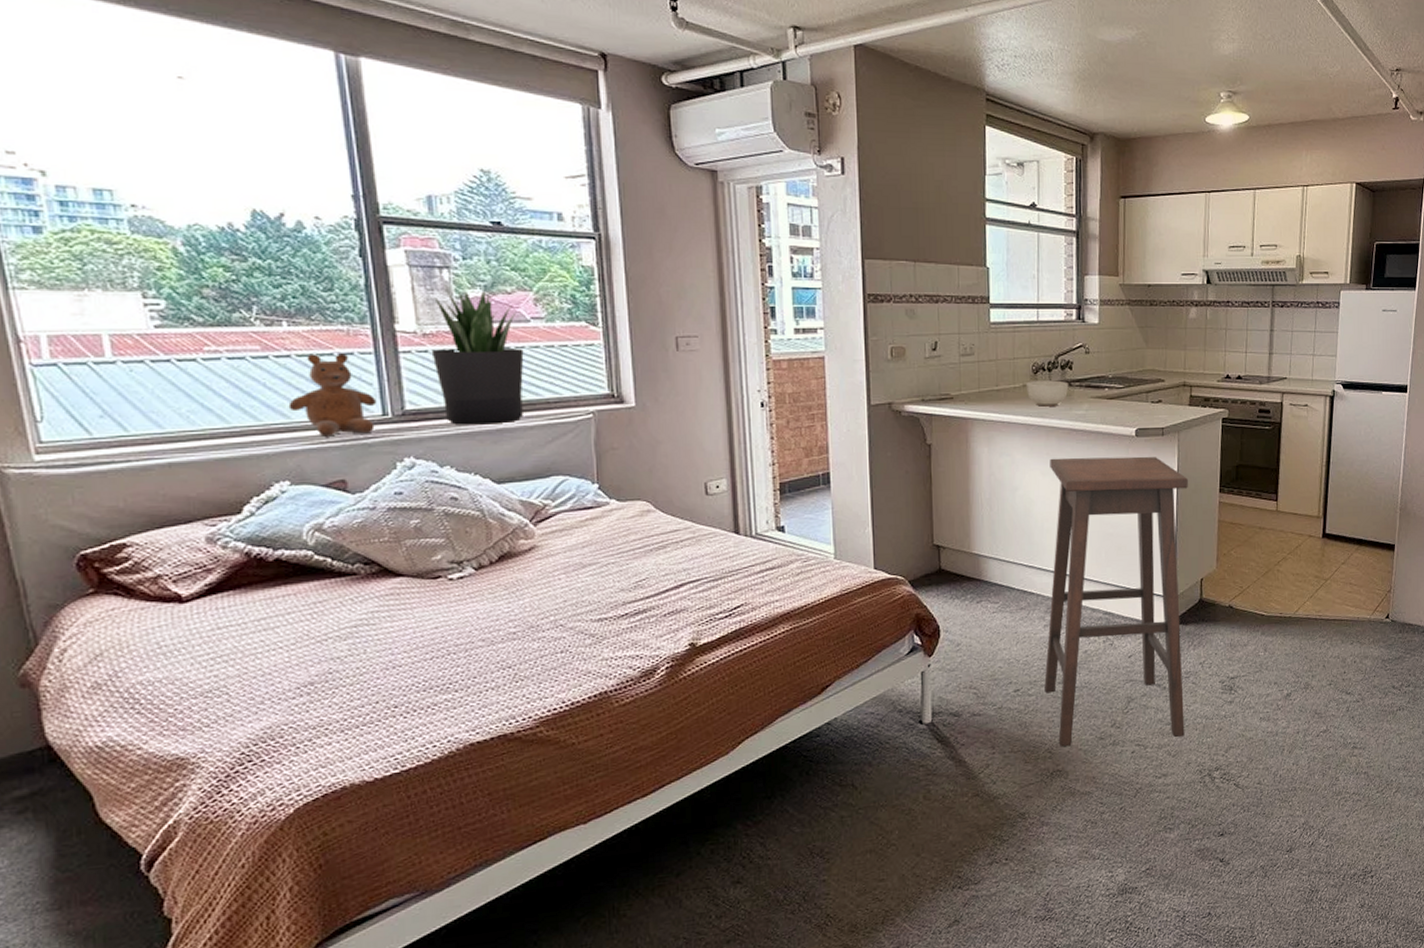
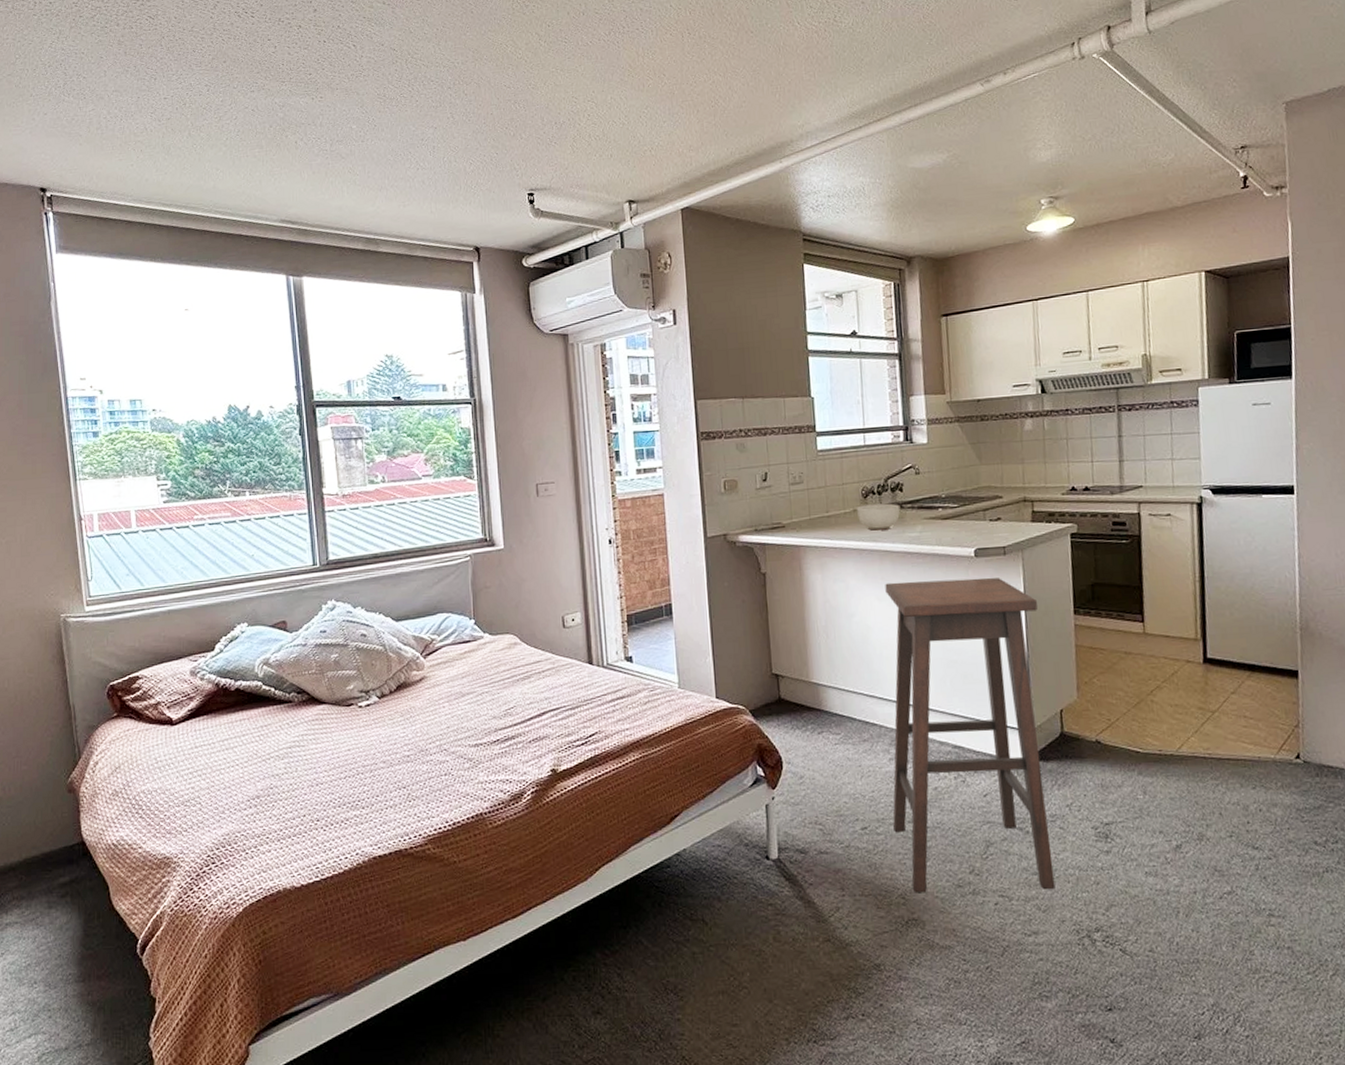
teddy bear: present [288,353,377,437] -> none [248,515,309,585]
planter: present [431,283,524,425] -> none [348,452,417,571]

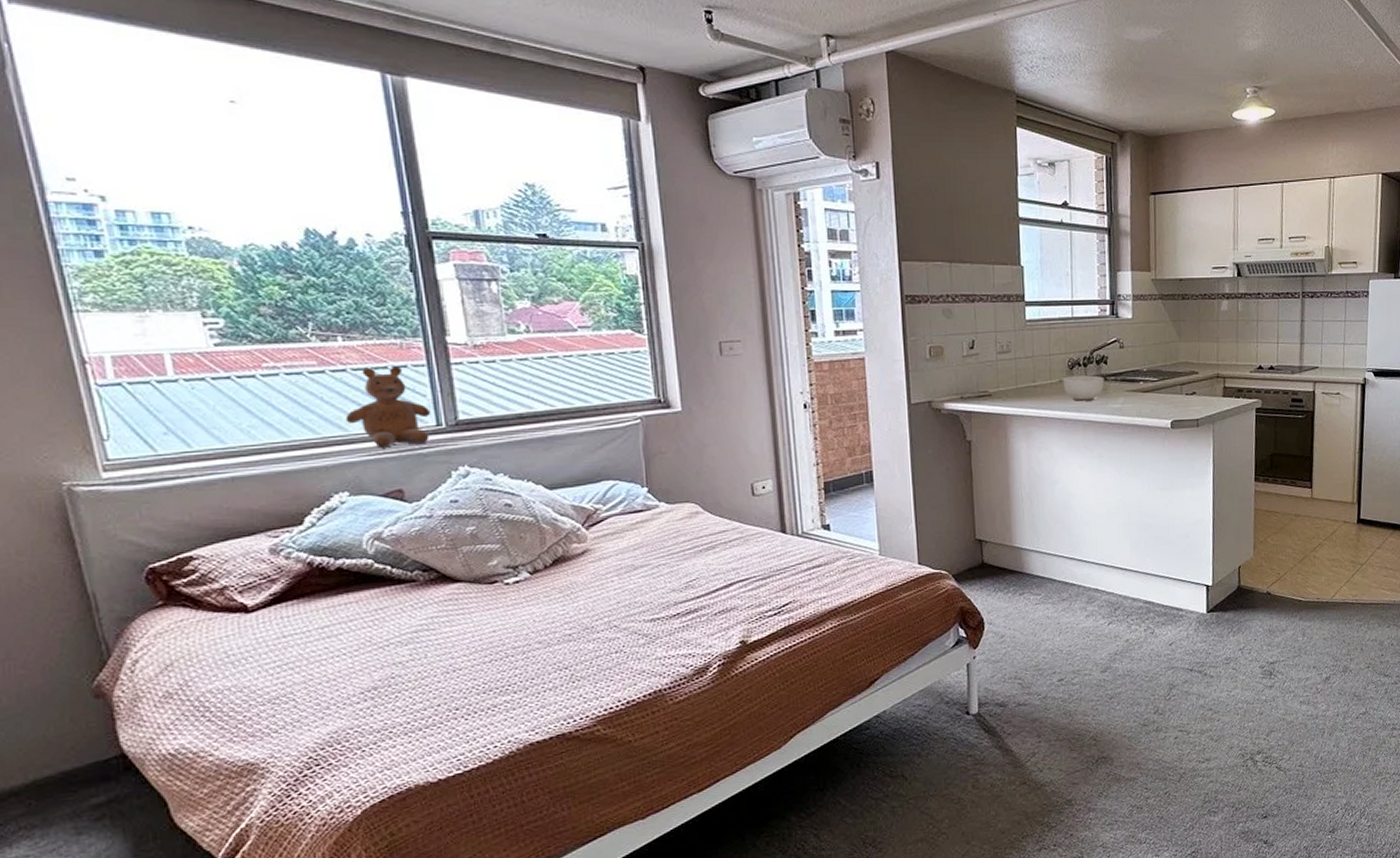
teddy bear: none [248,515,309,585] -> present [345,366,431,448]
bar stool: present [885,577,1056,894] -> none [1087,447,1227,735]

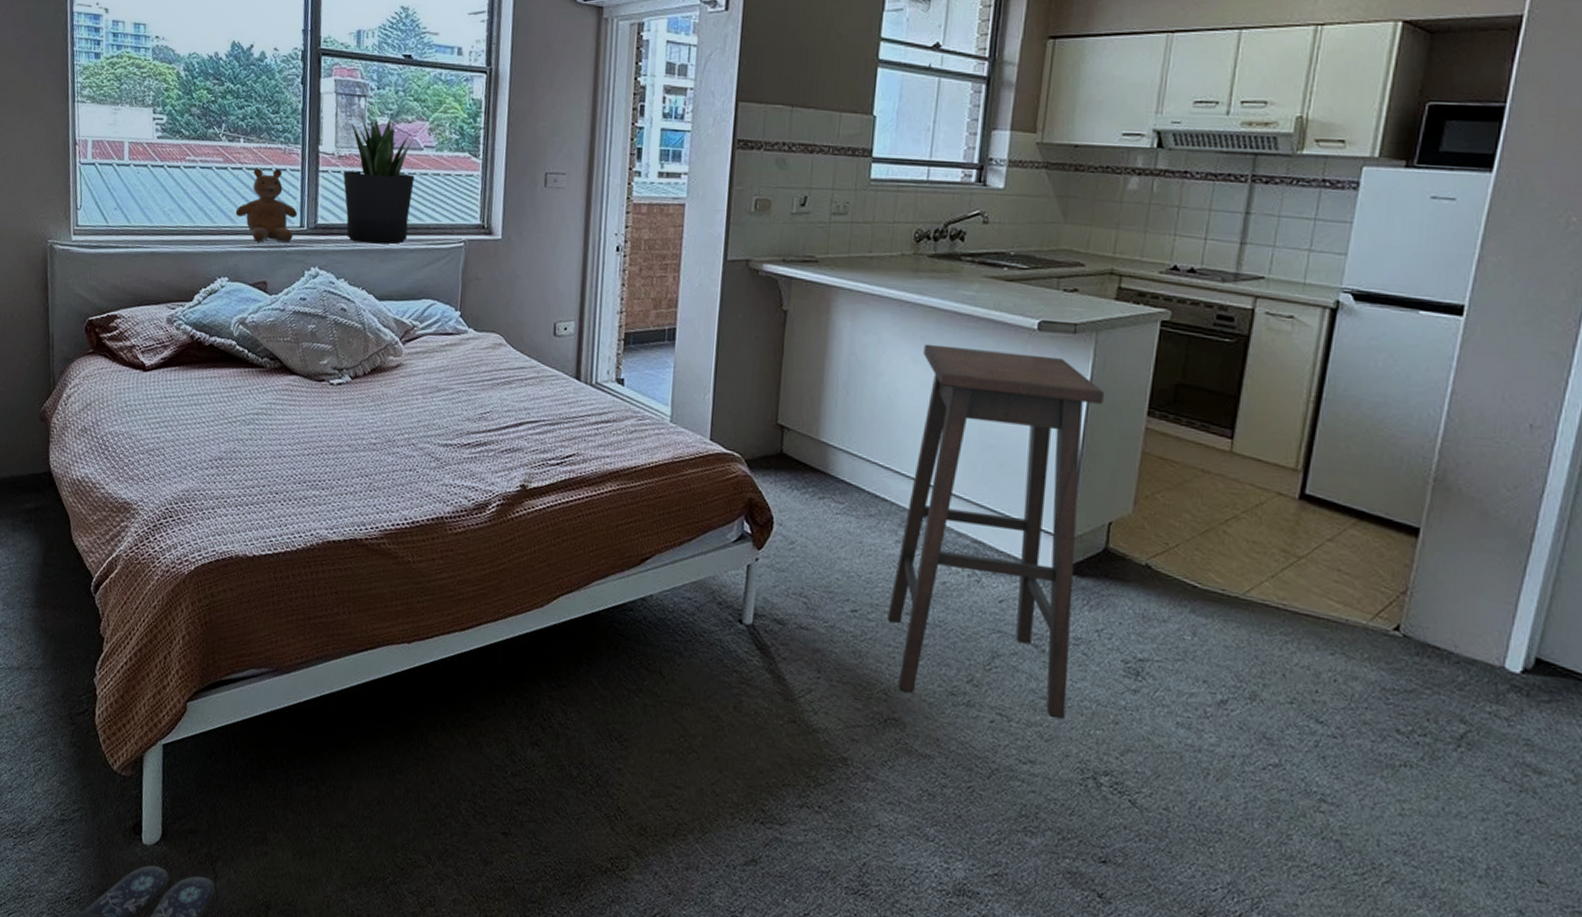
planter: none [482,295,573,433] -> present [343,111,415,244]
bowl: present [1062,375,1105,401] -> none [904,250,958,283]
bar stool: none [1087,447,1227,735] -> present [887,344,1104,719]

